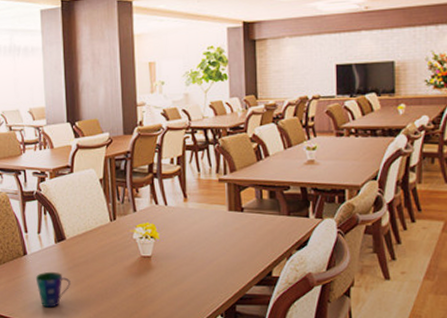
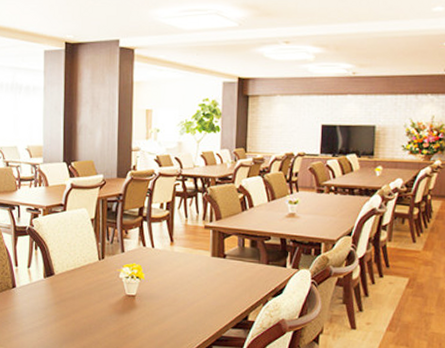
cup: present [35,271,71,308] -> none [22,304,56,340]

